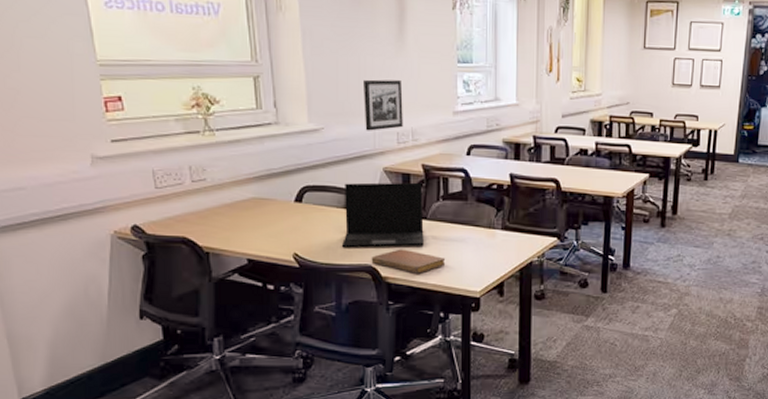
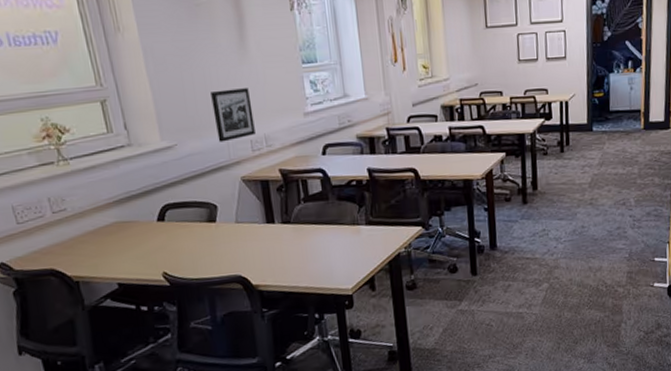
laptop: present [341,182,424,248] -> none [205,187,291,262]
notebook: present [371,249,446,274] -> none [240,255,315,279]

